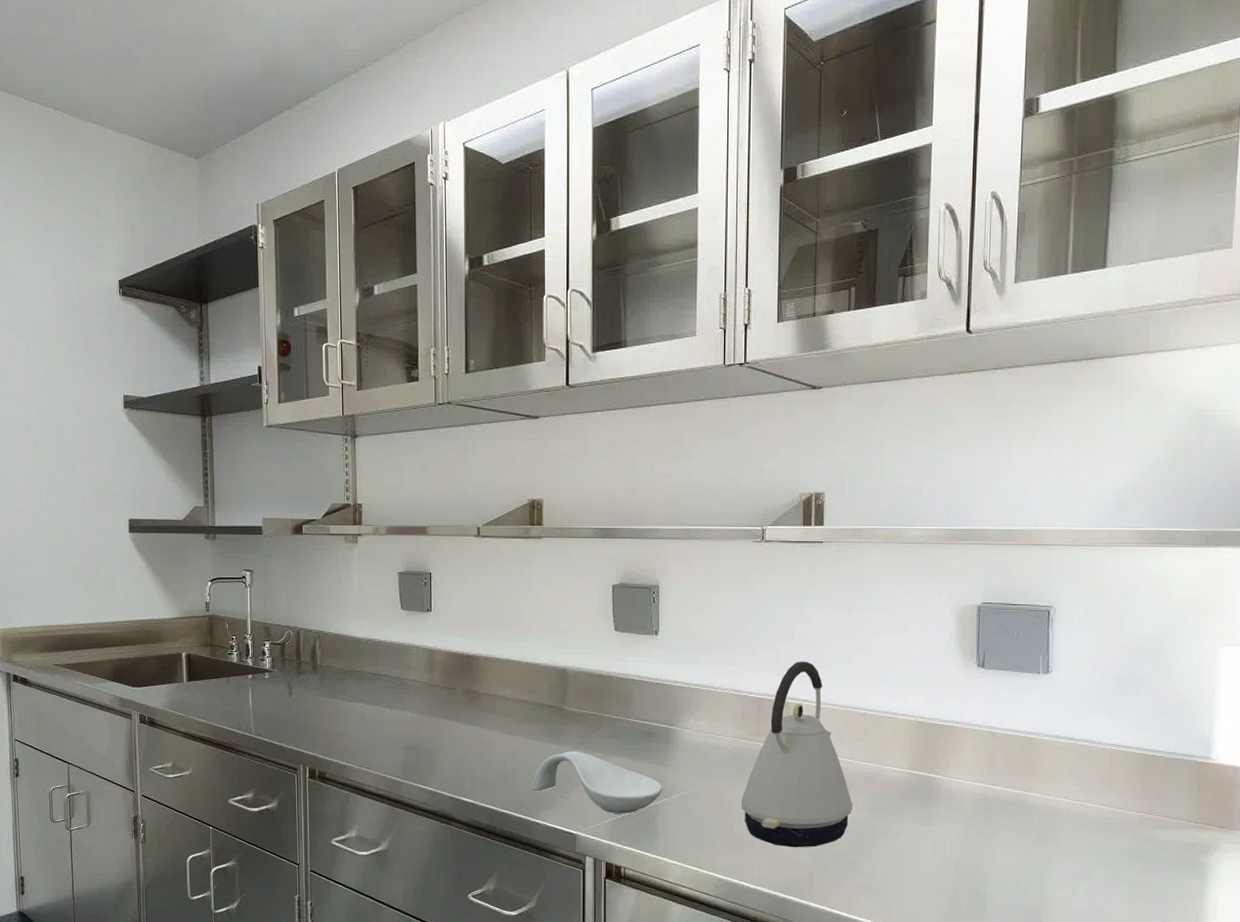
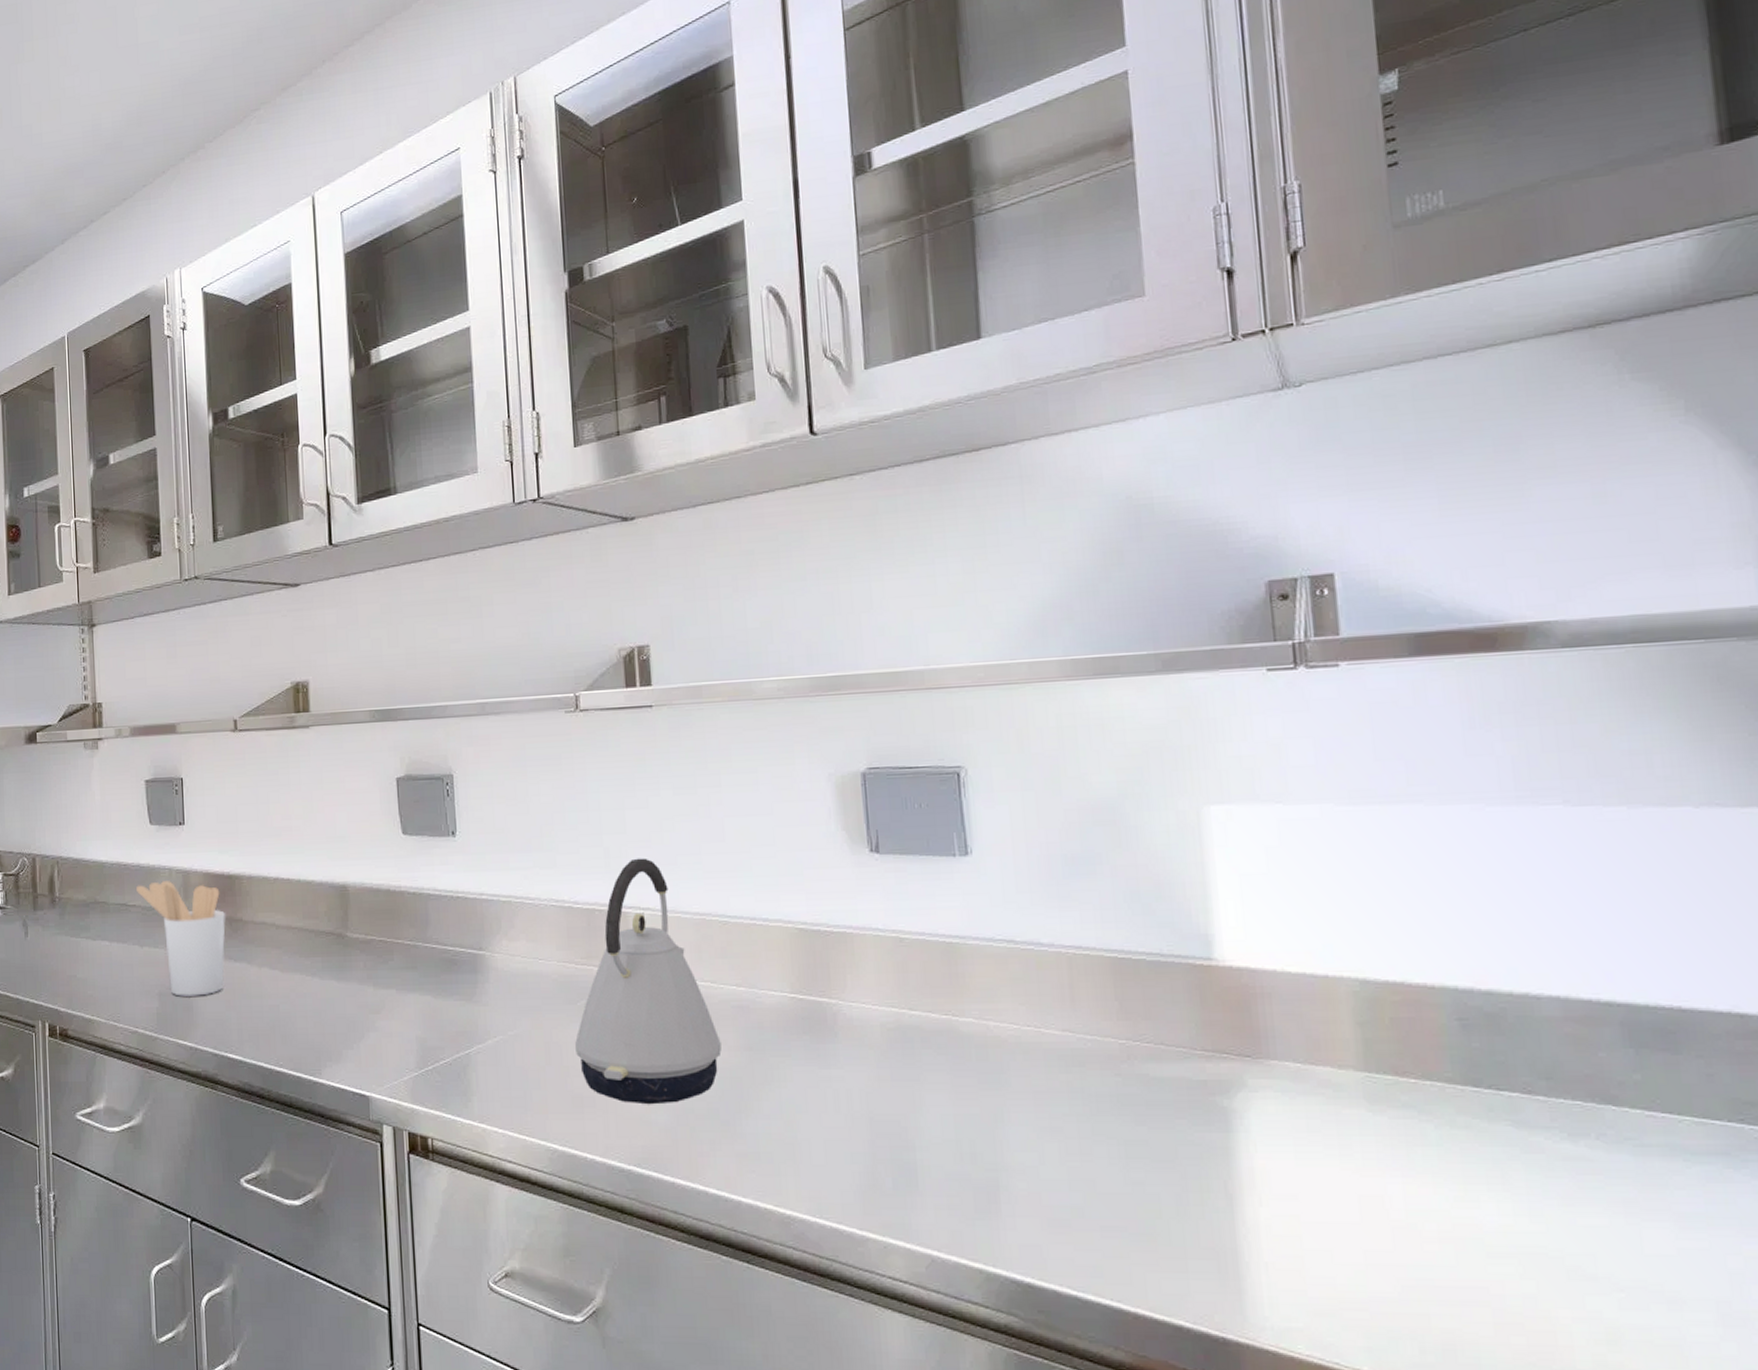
utensil holder: none [388,657,465,751] -> present [136,881,226,997]
spoon rest: present [532,751,663,814] -> none [313,988,474,1067]

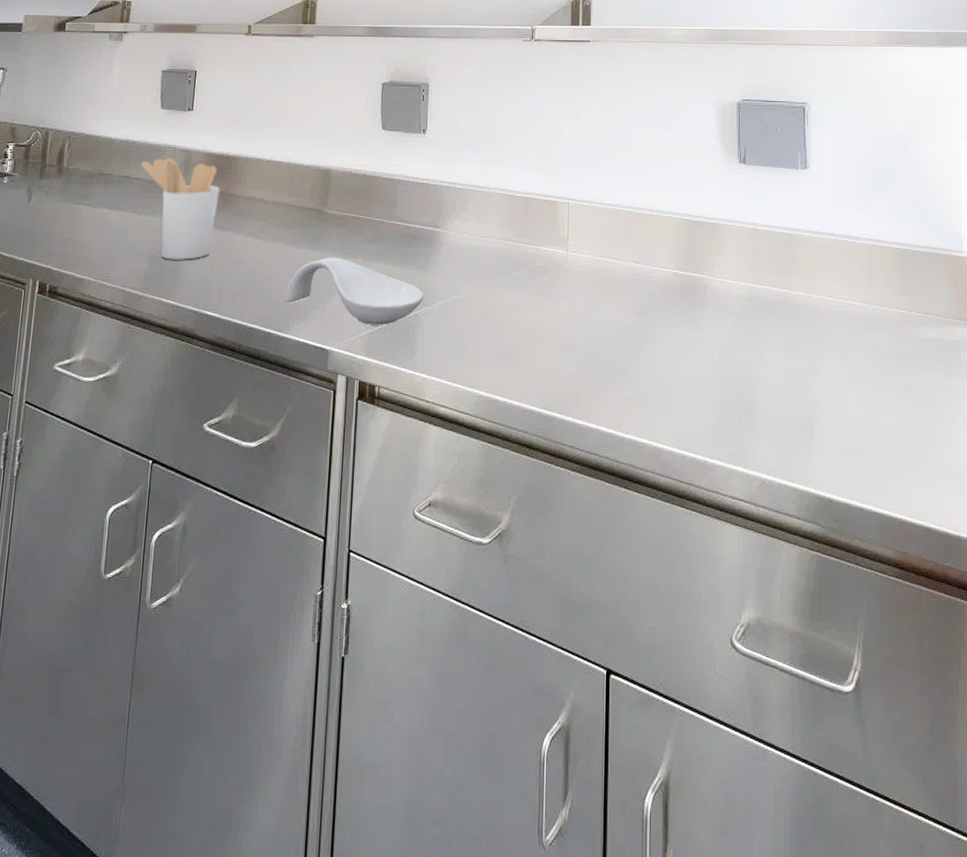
spoon rest: none [313,988,474,1067] -> present [285,257,424,325]
kettle: present [575,858,722,1105] -> none [505,159,619,358]

